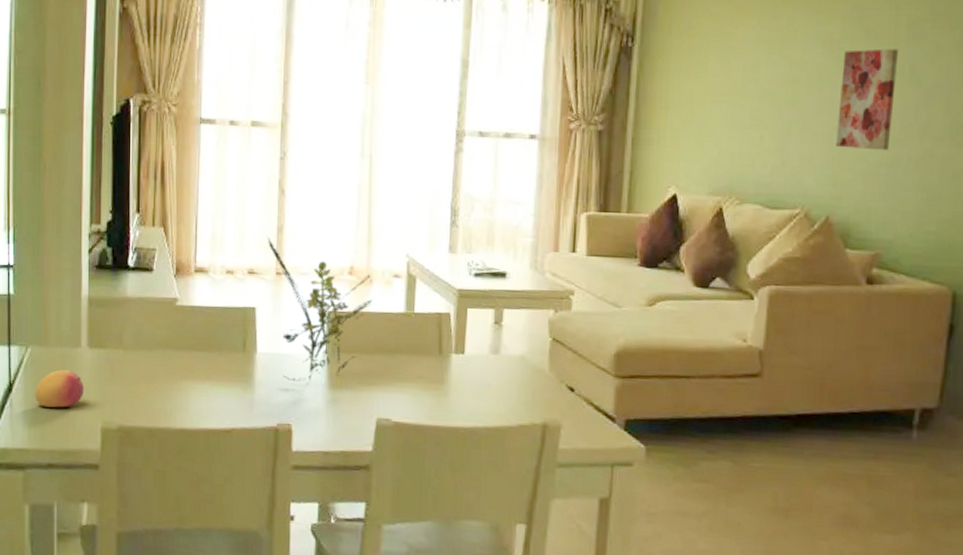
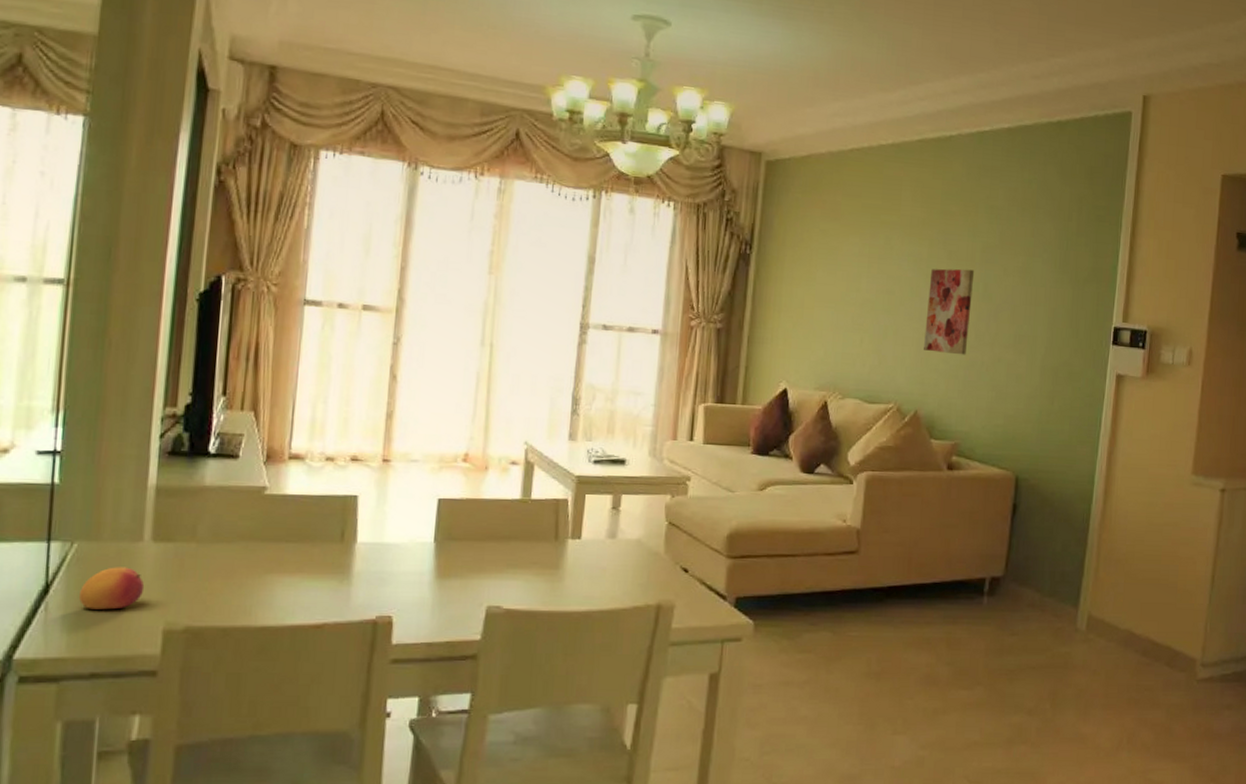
flower arrangement: present [267,236,373,382] -> none [374,422,488,572]

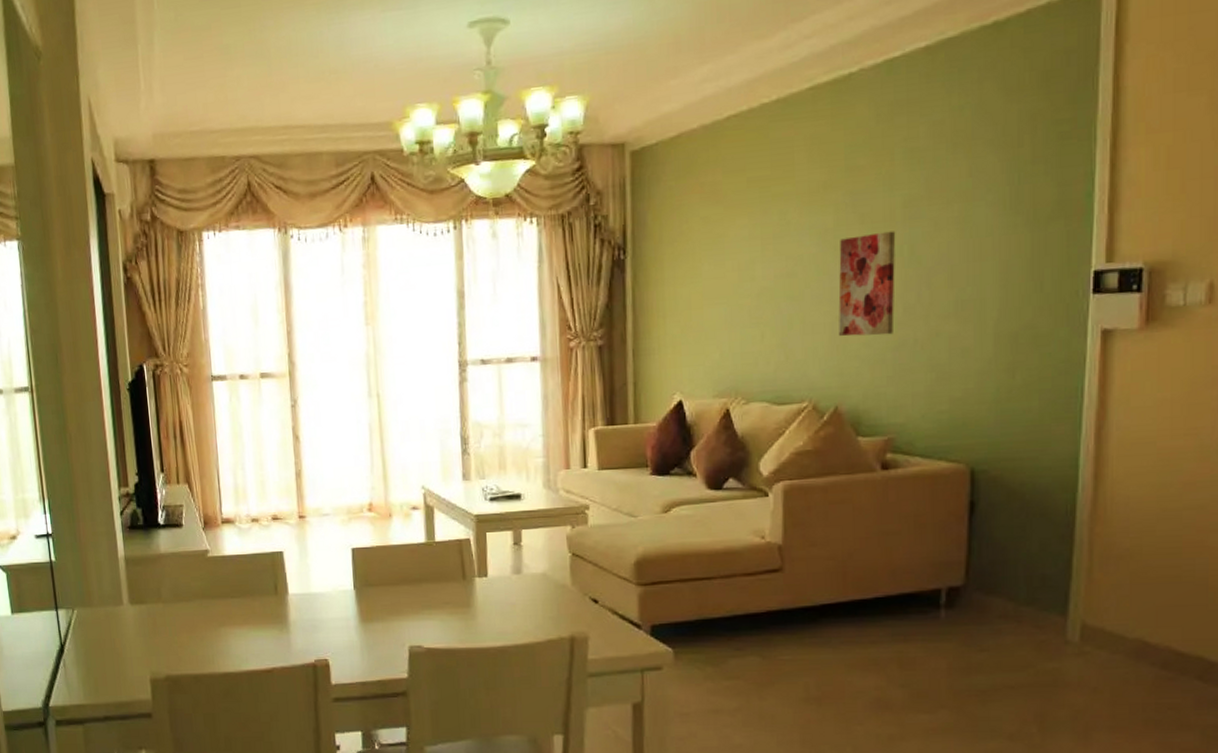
fruit: present [79,567,145,610] -> none [85,627,131,664]

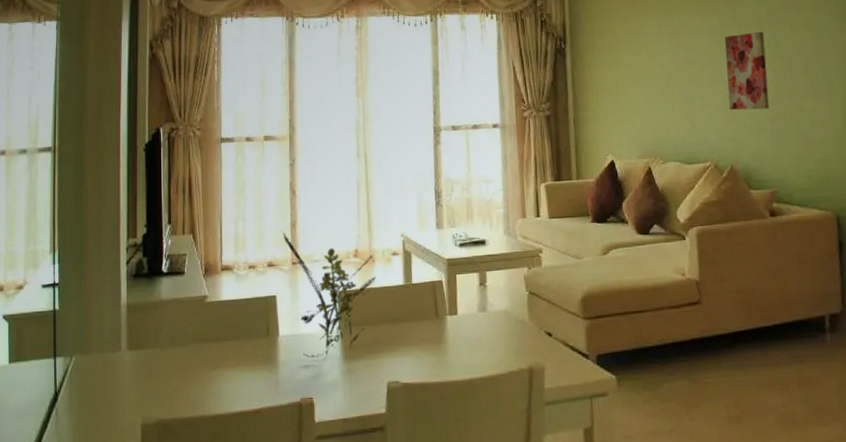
flower arrangement: none [286,482,394,619] -> present [282,232,377,358]

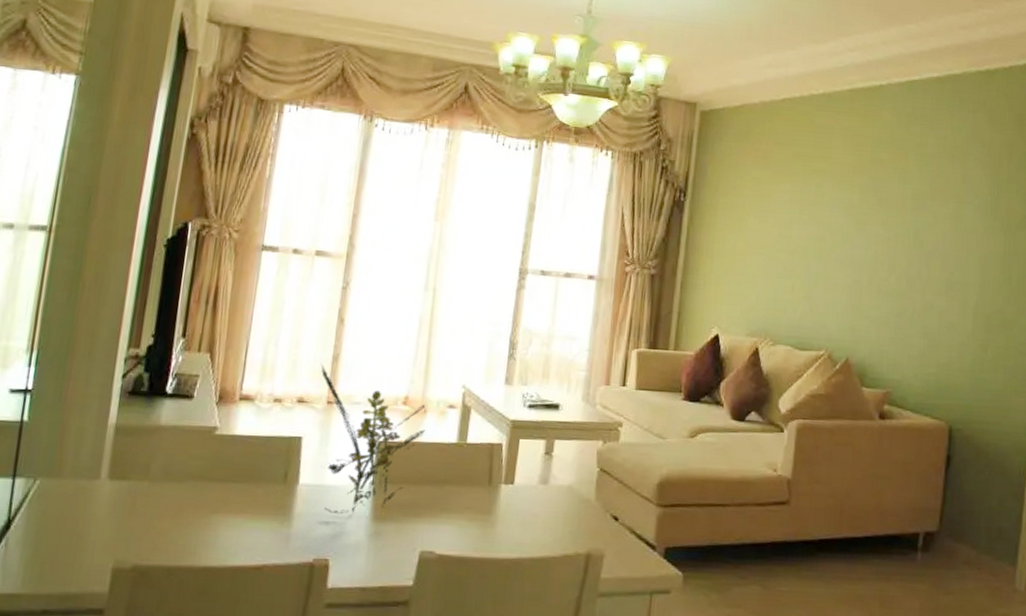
wall art: present [725,31,769,110] -> none [855,215,905,302]

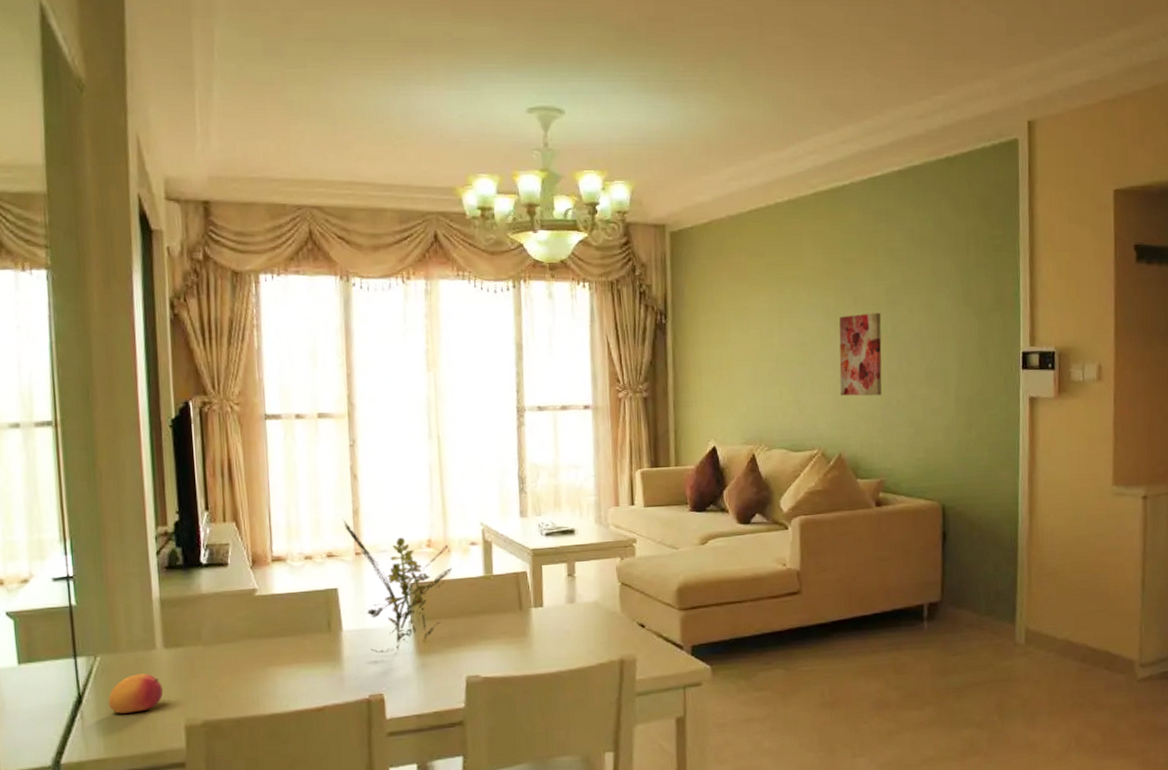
fruit: none [37,504,98,547] -> present [108,673,164,714]
wall art: none [855,215,905,302] -> present [839,312,882,396]

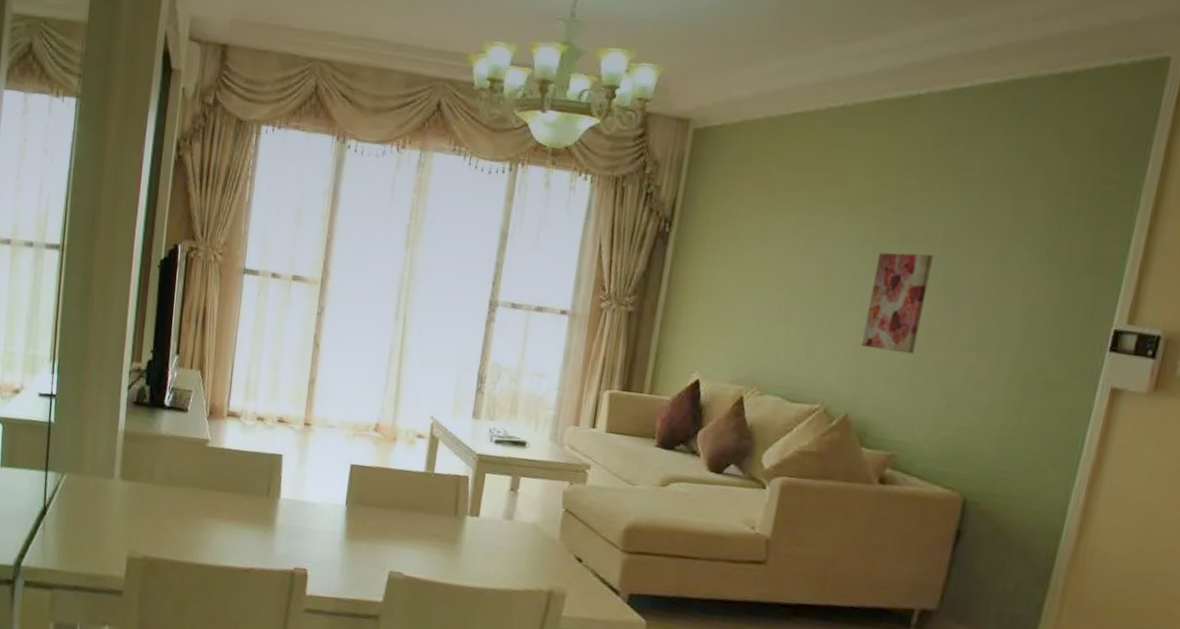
fruit: present [108,673,164,714] -> none [67,498,114,535]
flower arrangement: present [343,519,453,654] -> none [298,387,396,530]

